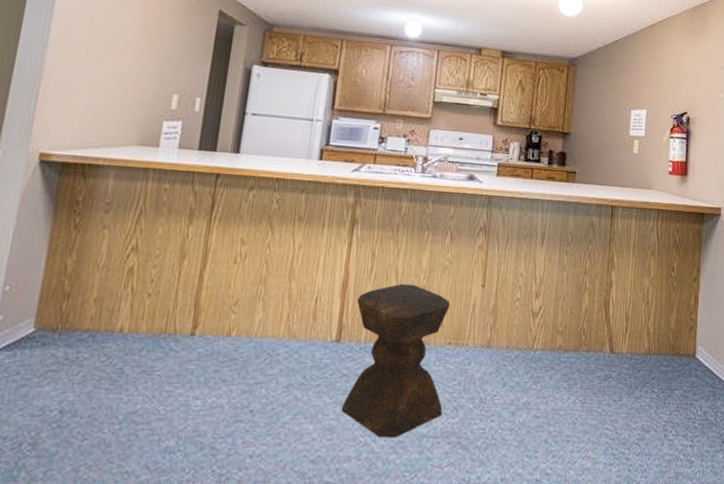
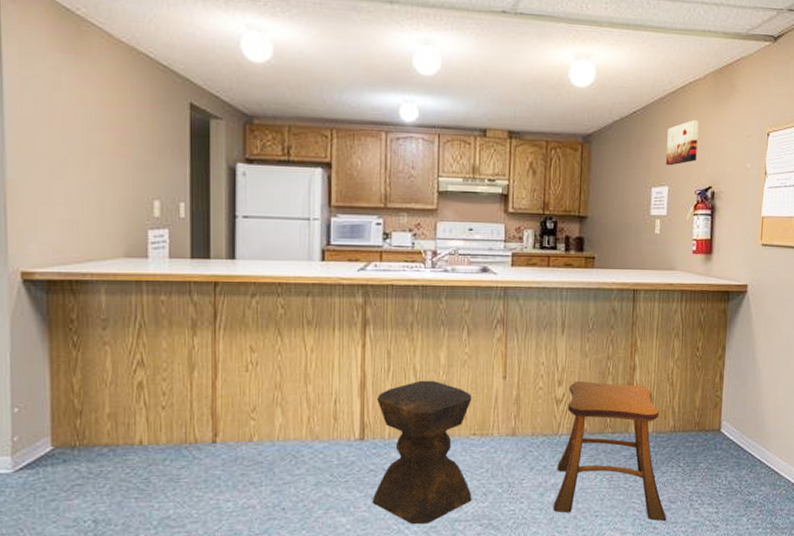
stool: none [523,294,640,453] -> present [553,380,667,522]
wall art: none [644,51,675,91] -> present [665,120,699,166]

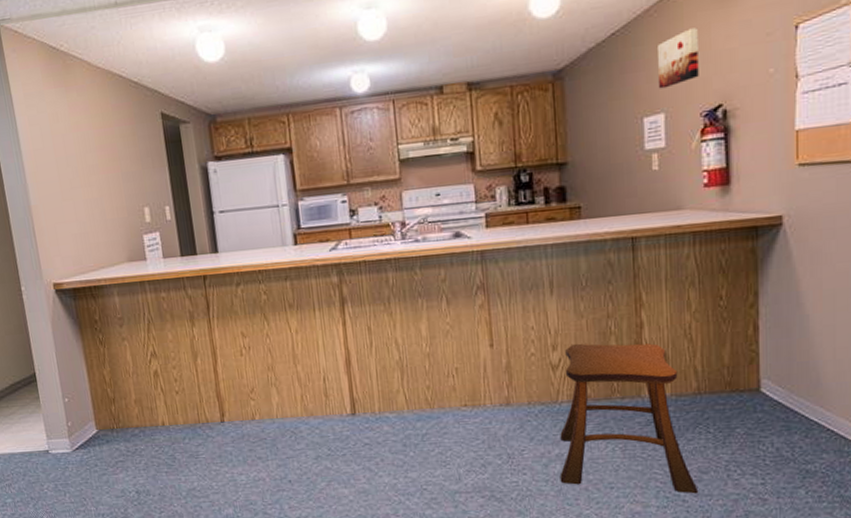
stool: present [372,380,472,525] -> none [362,353,471,497]

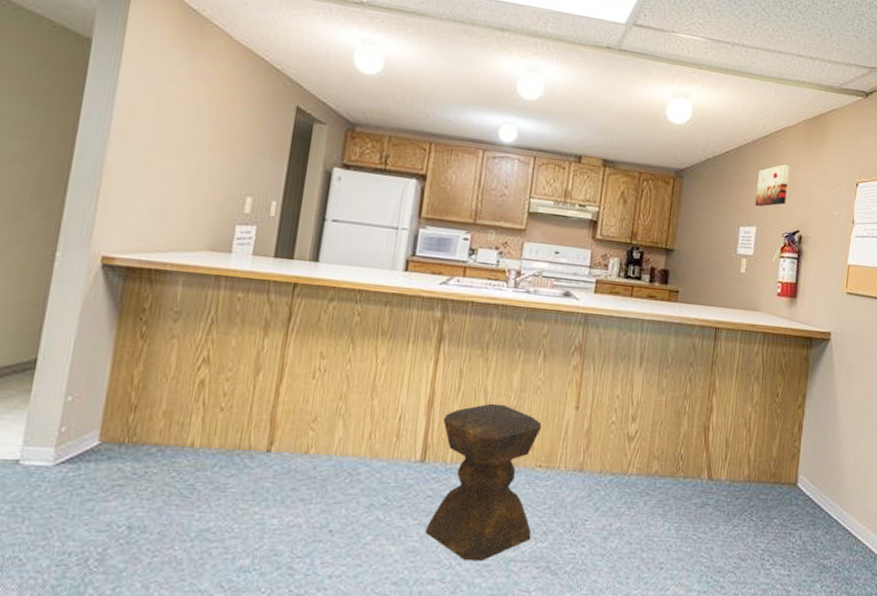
stool: none [362,353,471,497] -> present [425,403,542,562]
stool: present [560,343,699,494] -> none [615,418,736,581]

